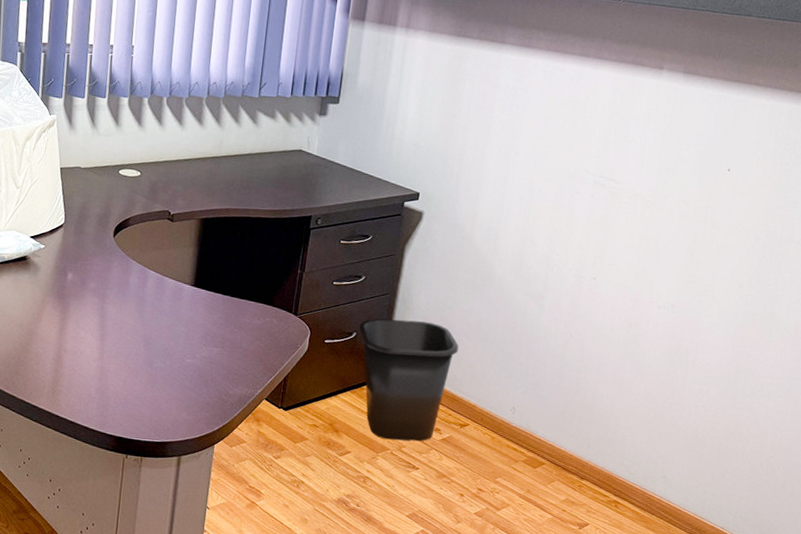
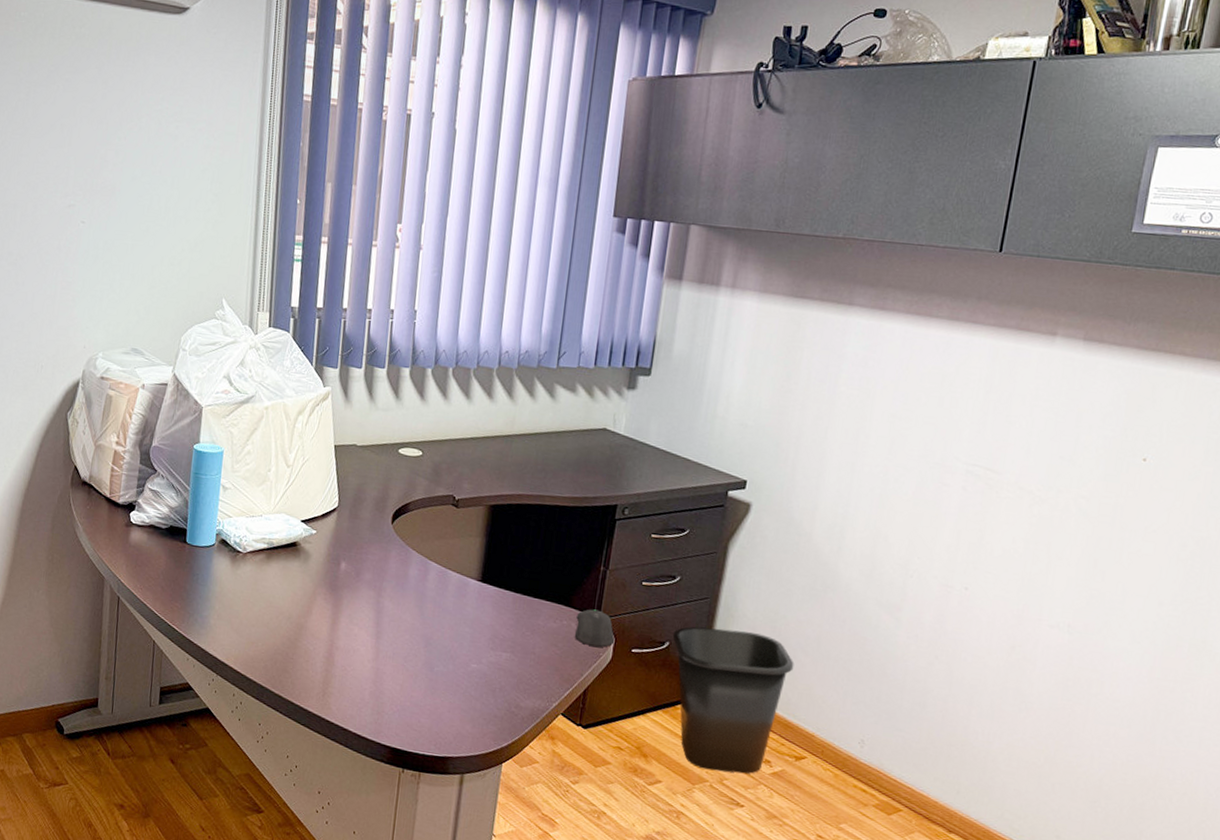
computer mouse: none [275,307,311,340] -> present [574,609,615,648]

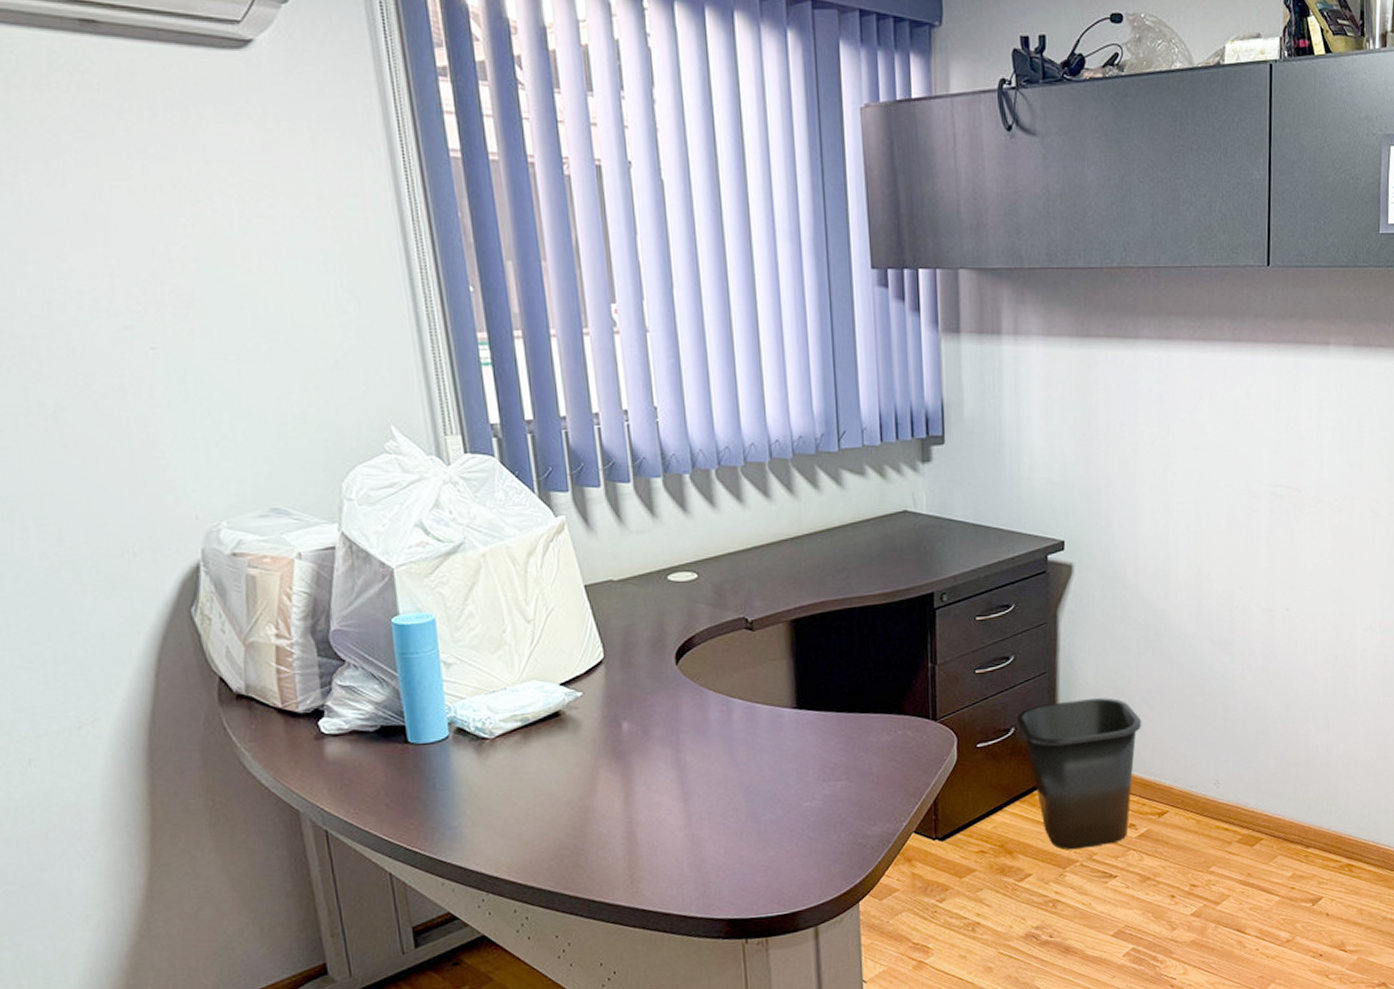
computer mouse: present [574,609,615,648] -> none [911,711,957,752]

